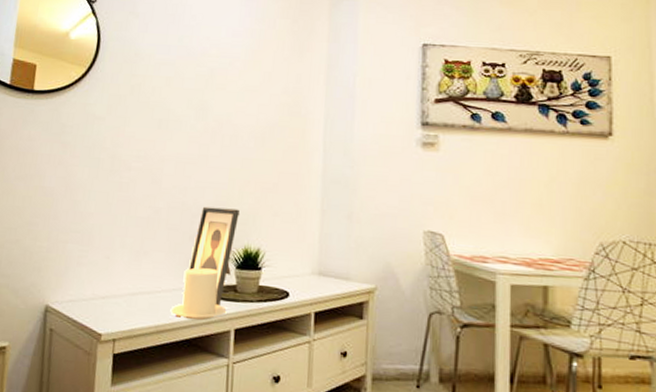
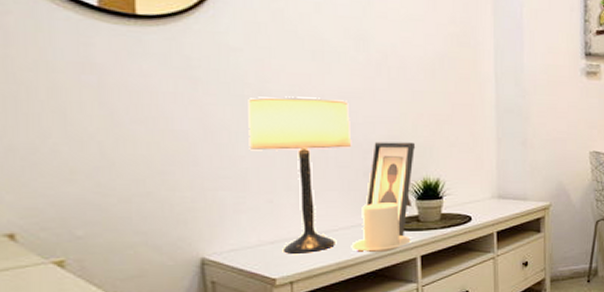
table lamp: none [98,161,183,312] -> present [248,97,350,254]

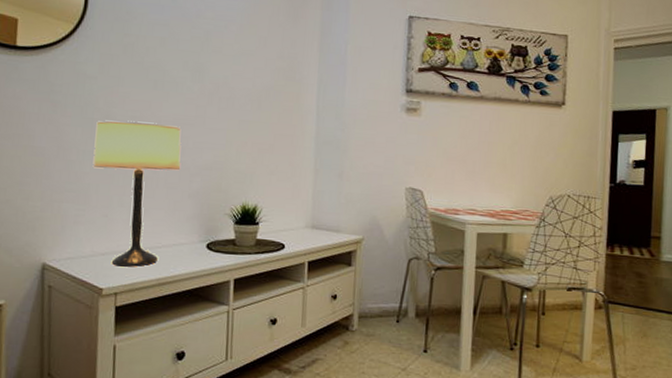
candle: present [352,202,411,253] -> none [172,224,226,273]
picture frame: present [363,142,416,237] -> none [184,166,238,259]

